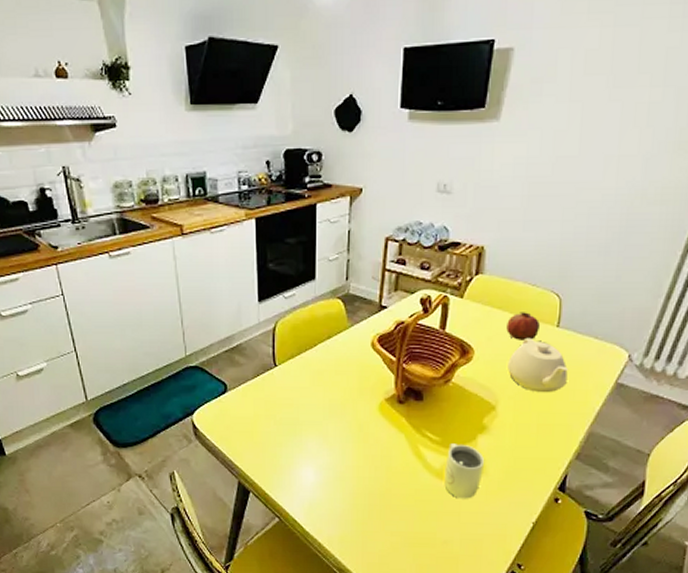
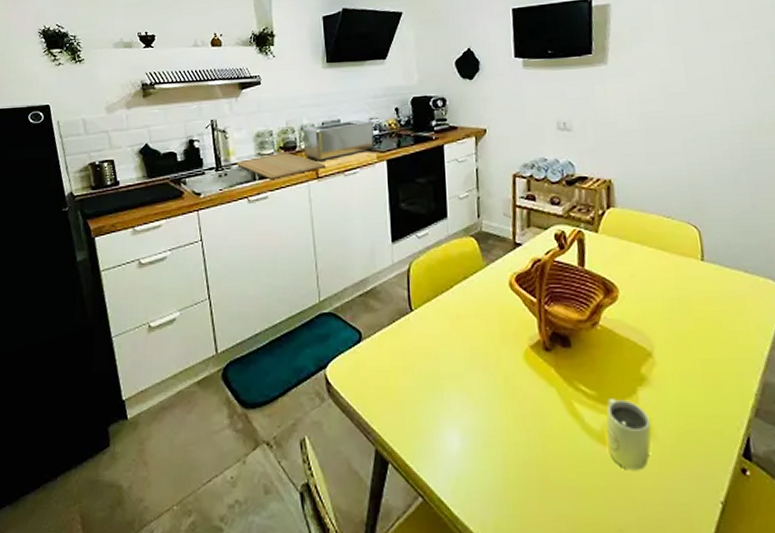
chopping board: none [93,206,190,235] -> present [236,153,325,180]
toaster: none [165,172,242,217] -> present [303,119,374,161]
fruit: present [506,312,541,340] -> none [647,245,684,276]
teapot: present [508,337,568,392] -> none [656,273,725,334]

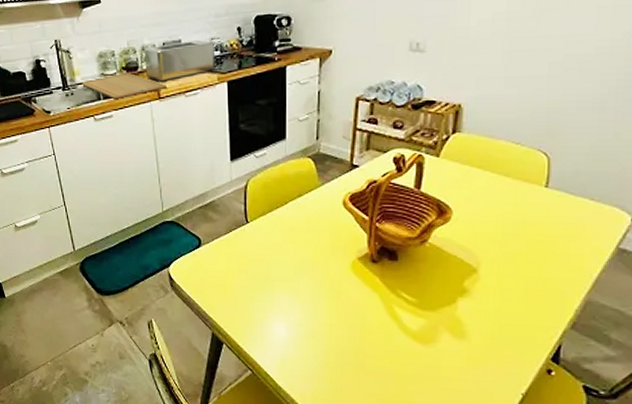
mug: present [605,399,652,471] -> none [422,306,467,365]

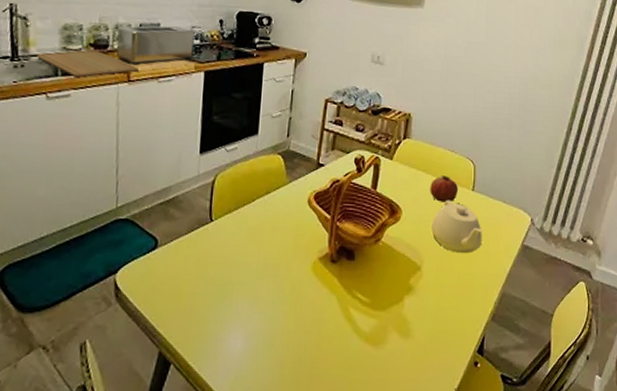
fruit: none [488,171,527,201] -> present [430,175,459,202]
teapot: none [490,198,559,256] -> present [431,199,482,253]

